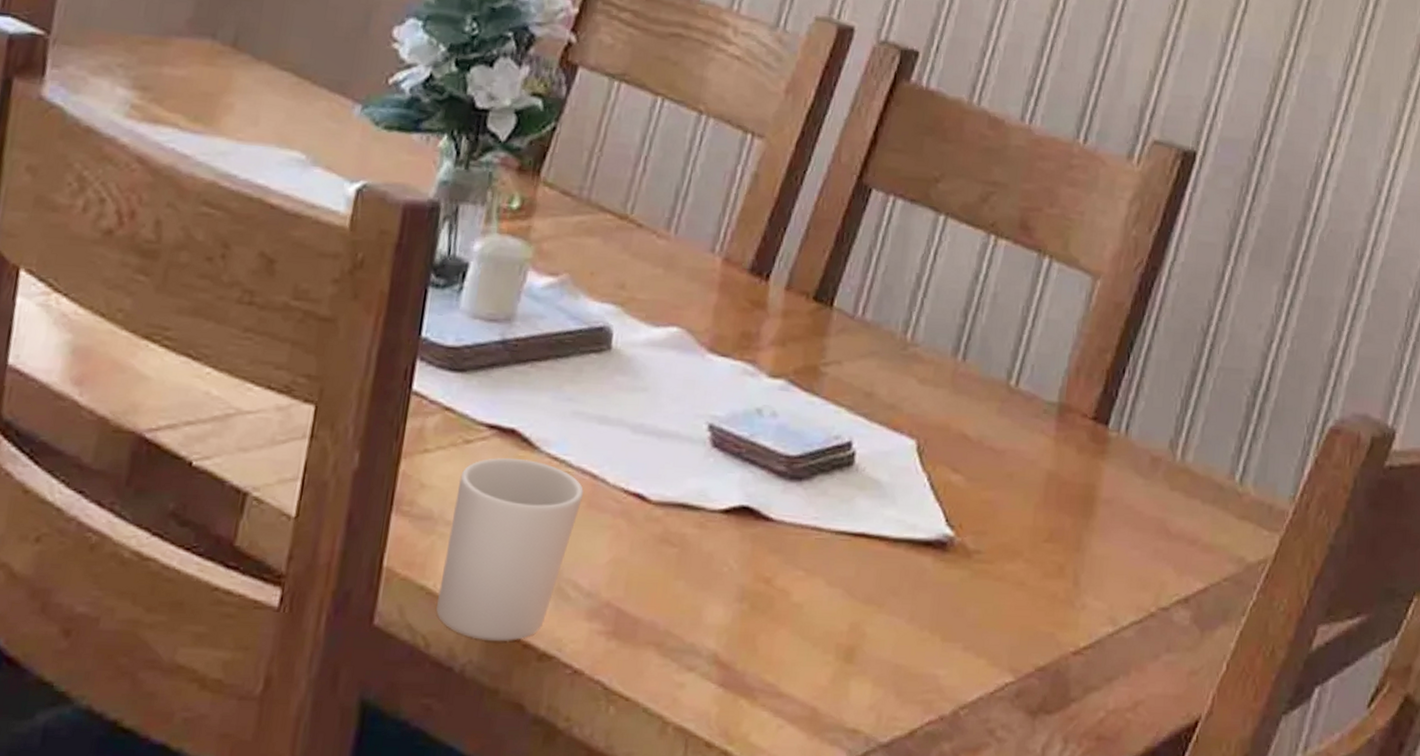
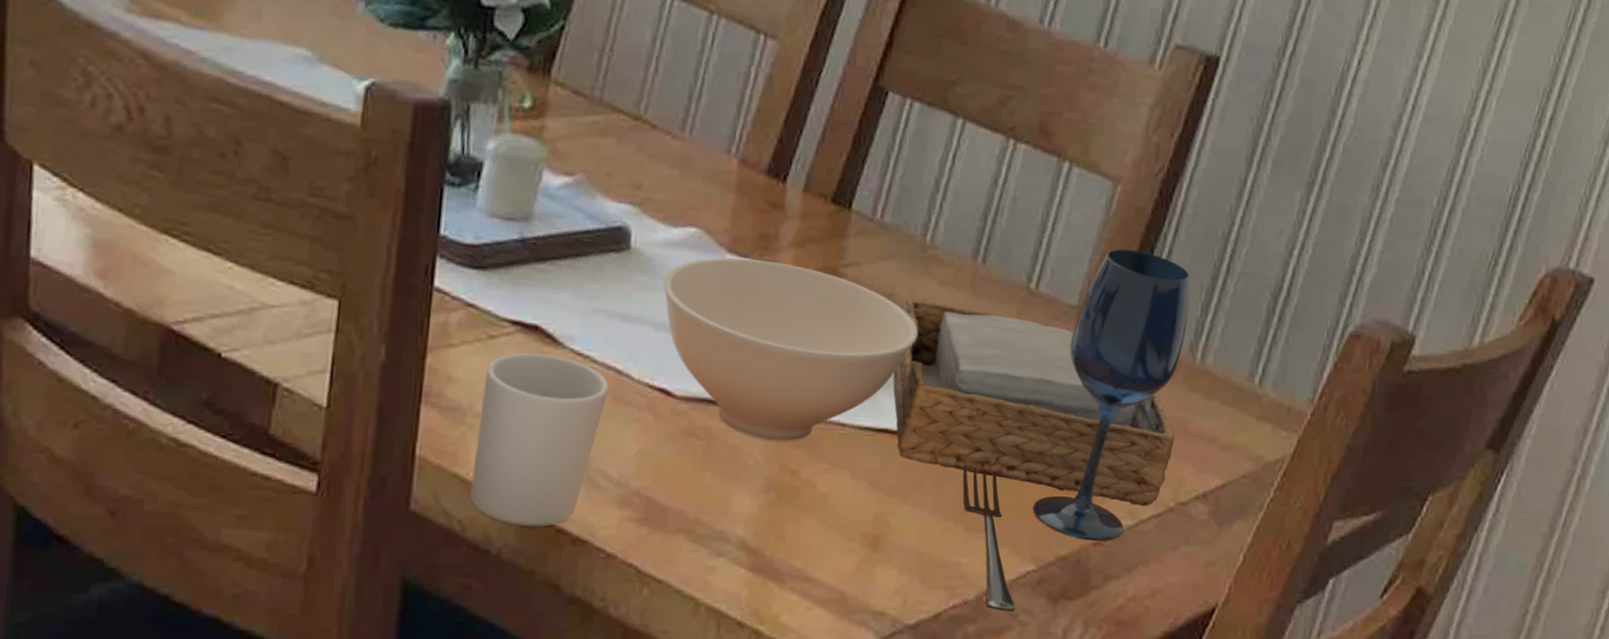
bowl: none [643,357,898,548] -> present [663,257,919,442]
napkin holder: none [871,396,1156,612] -> present [893,297,1175,506]
fork: none [940,570,994,728] -> present [962,465,1016,612]
wineglass: none [1011,344,1170,651] -> present [1032,249,1190,542]

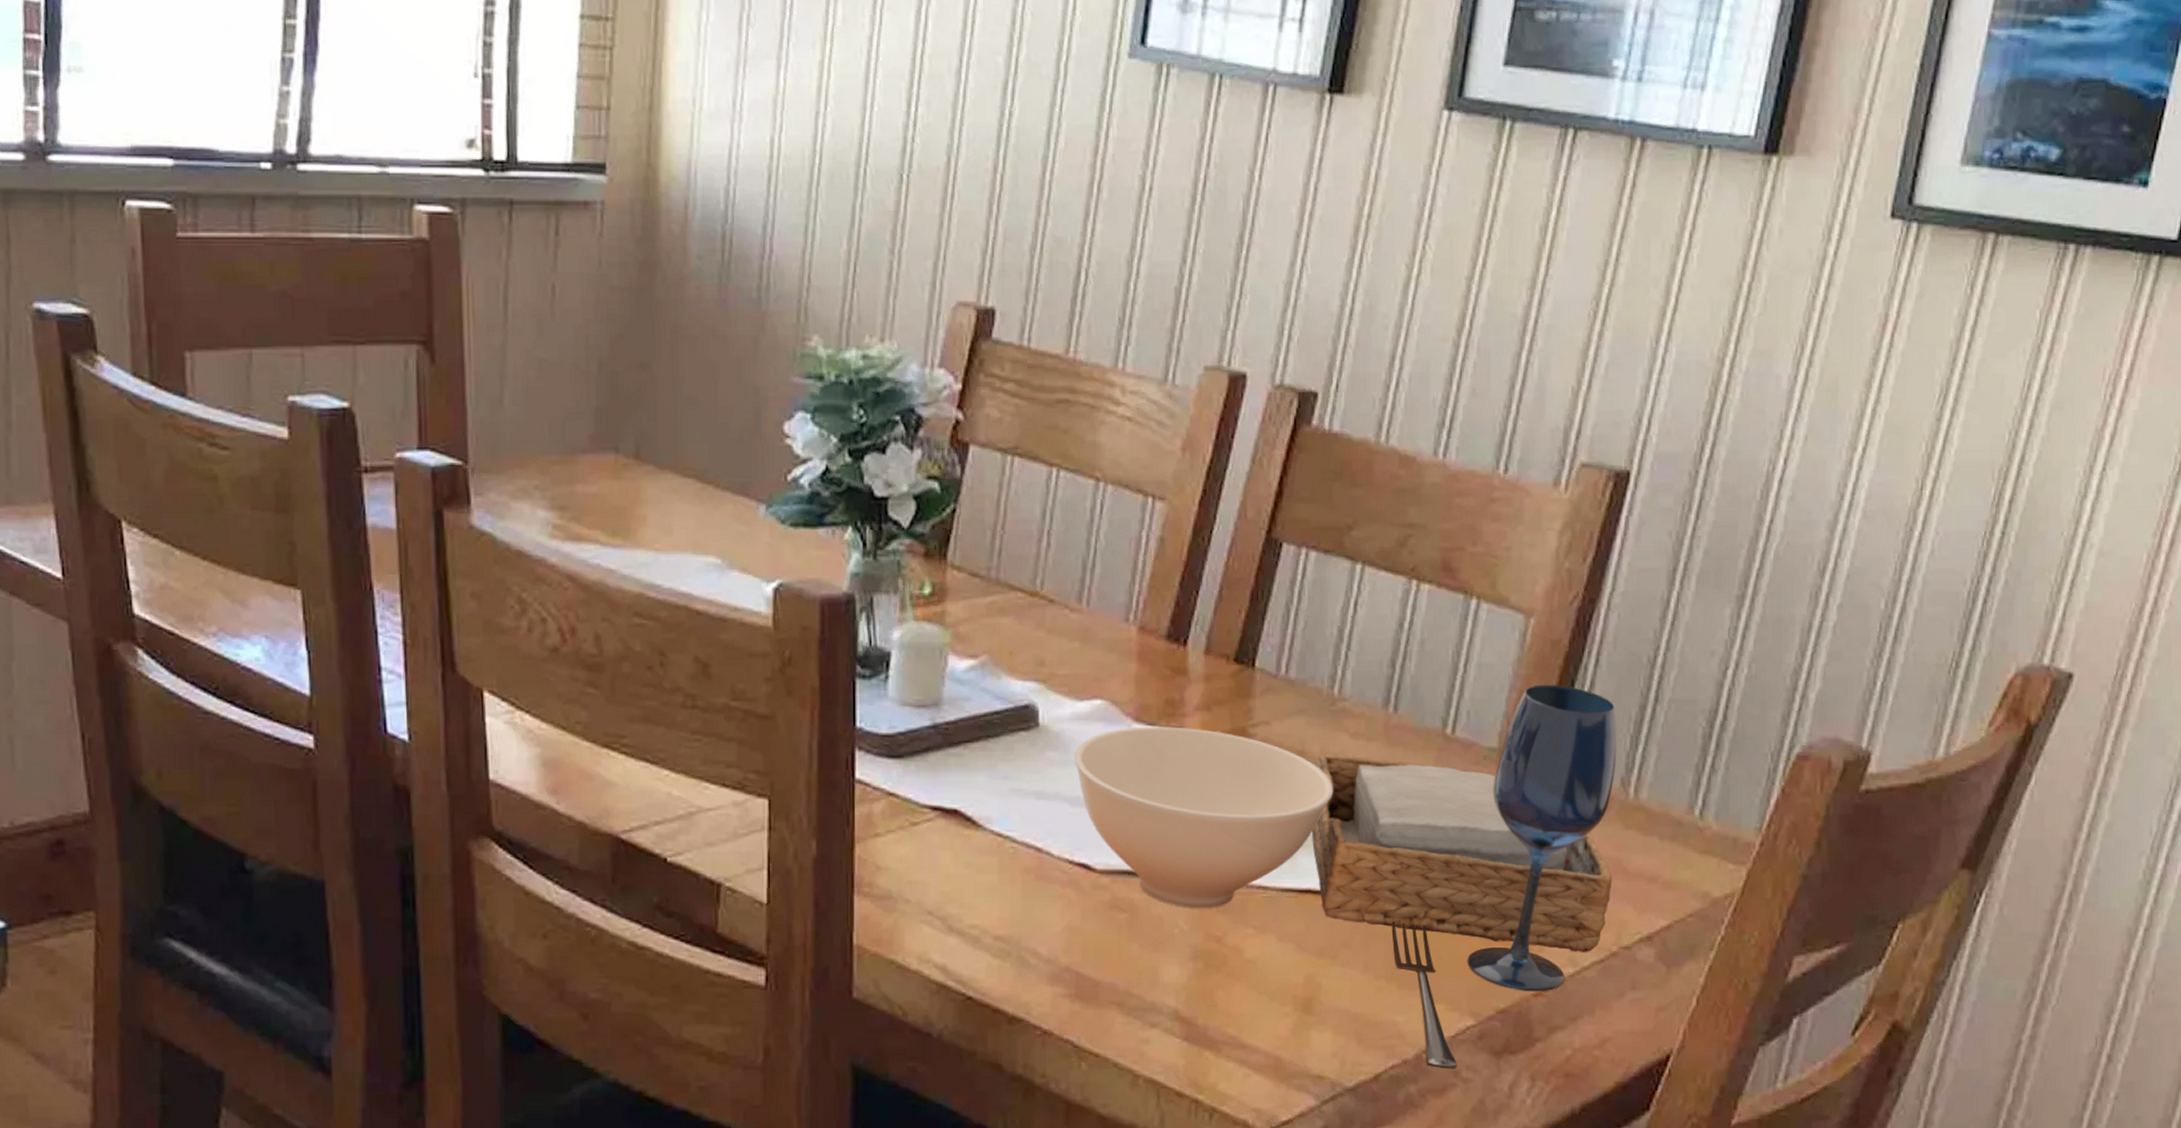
mug: present [470,353,609,527] -> none [908,838,1030,1008]

